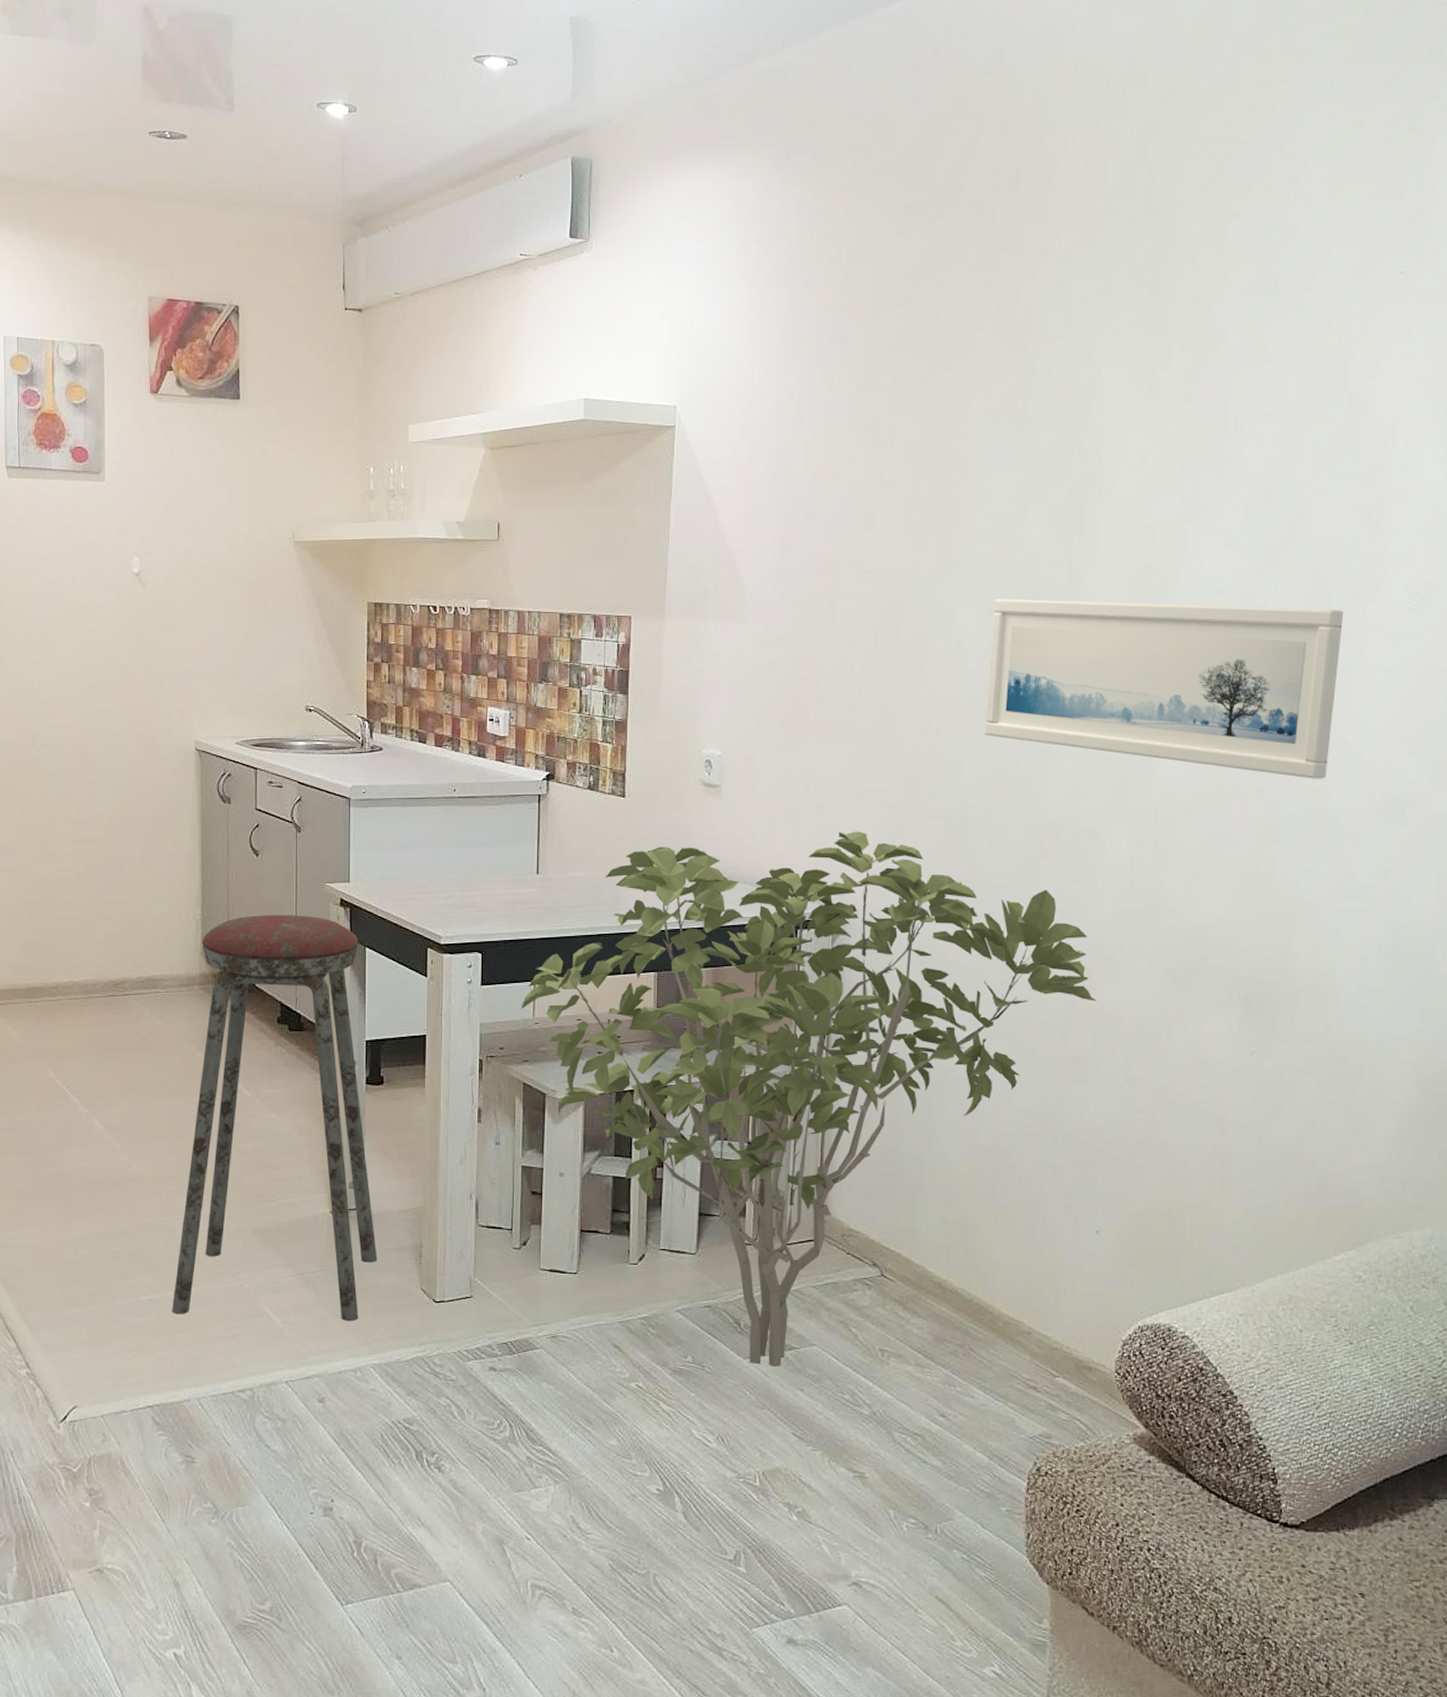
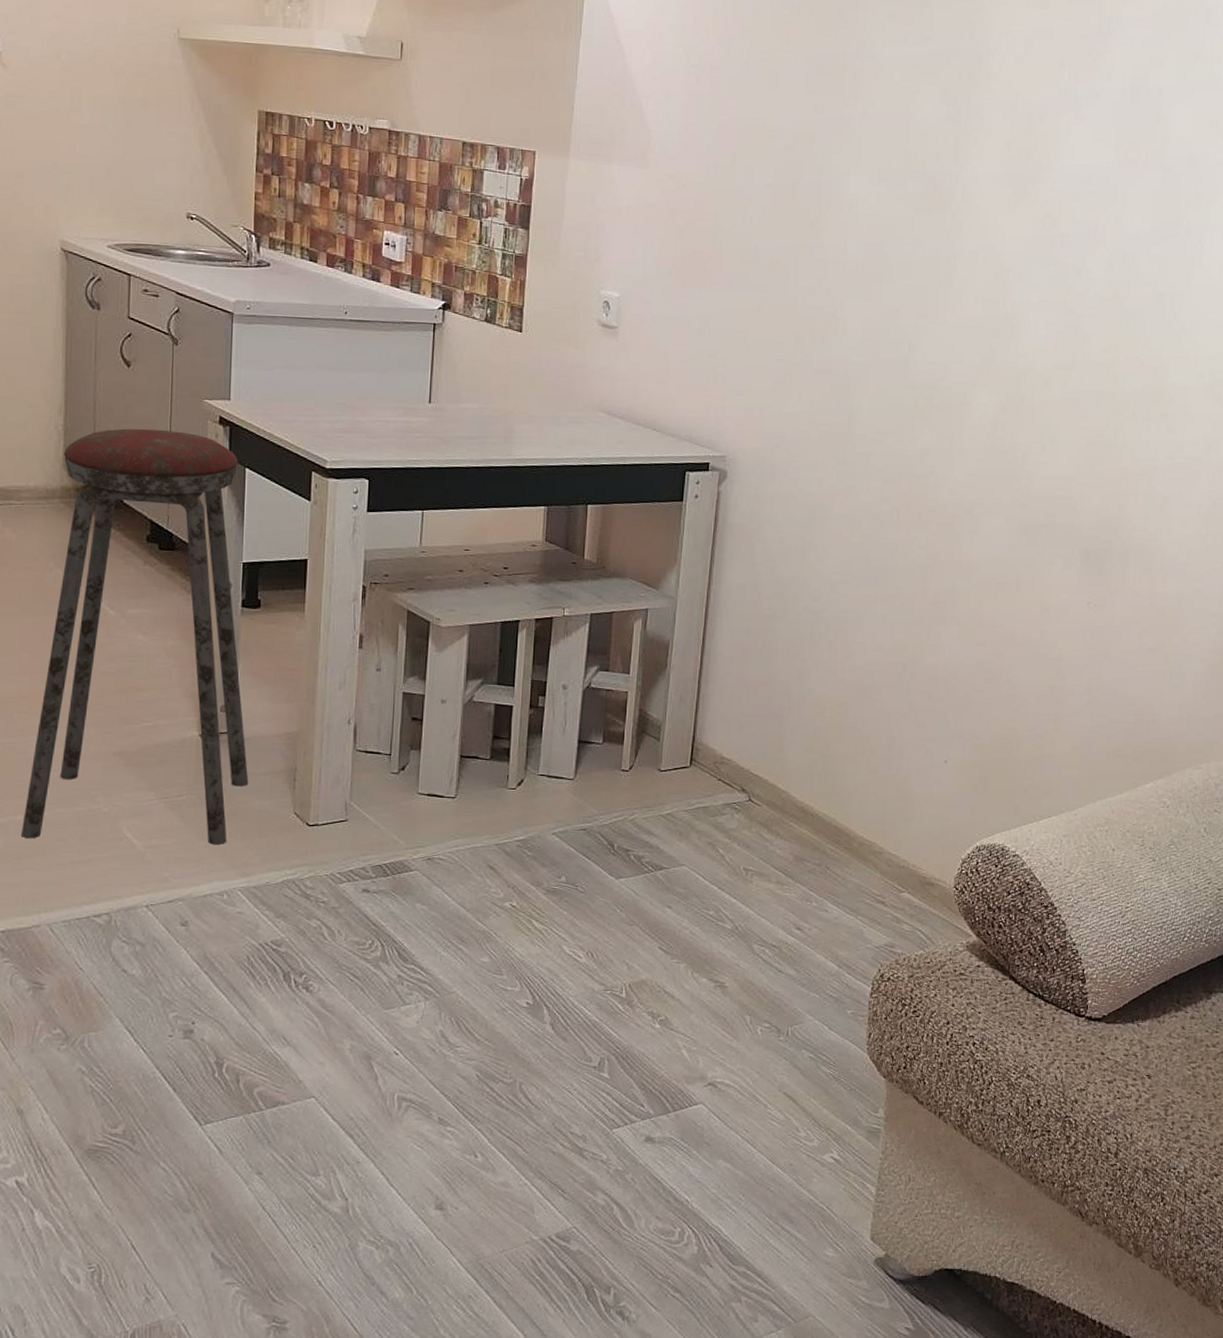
shrub: present [521,831,1097,1367] -> none [407,380,957,886]
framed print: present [983,598,1344,779] -> none [869,168,1190,360]

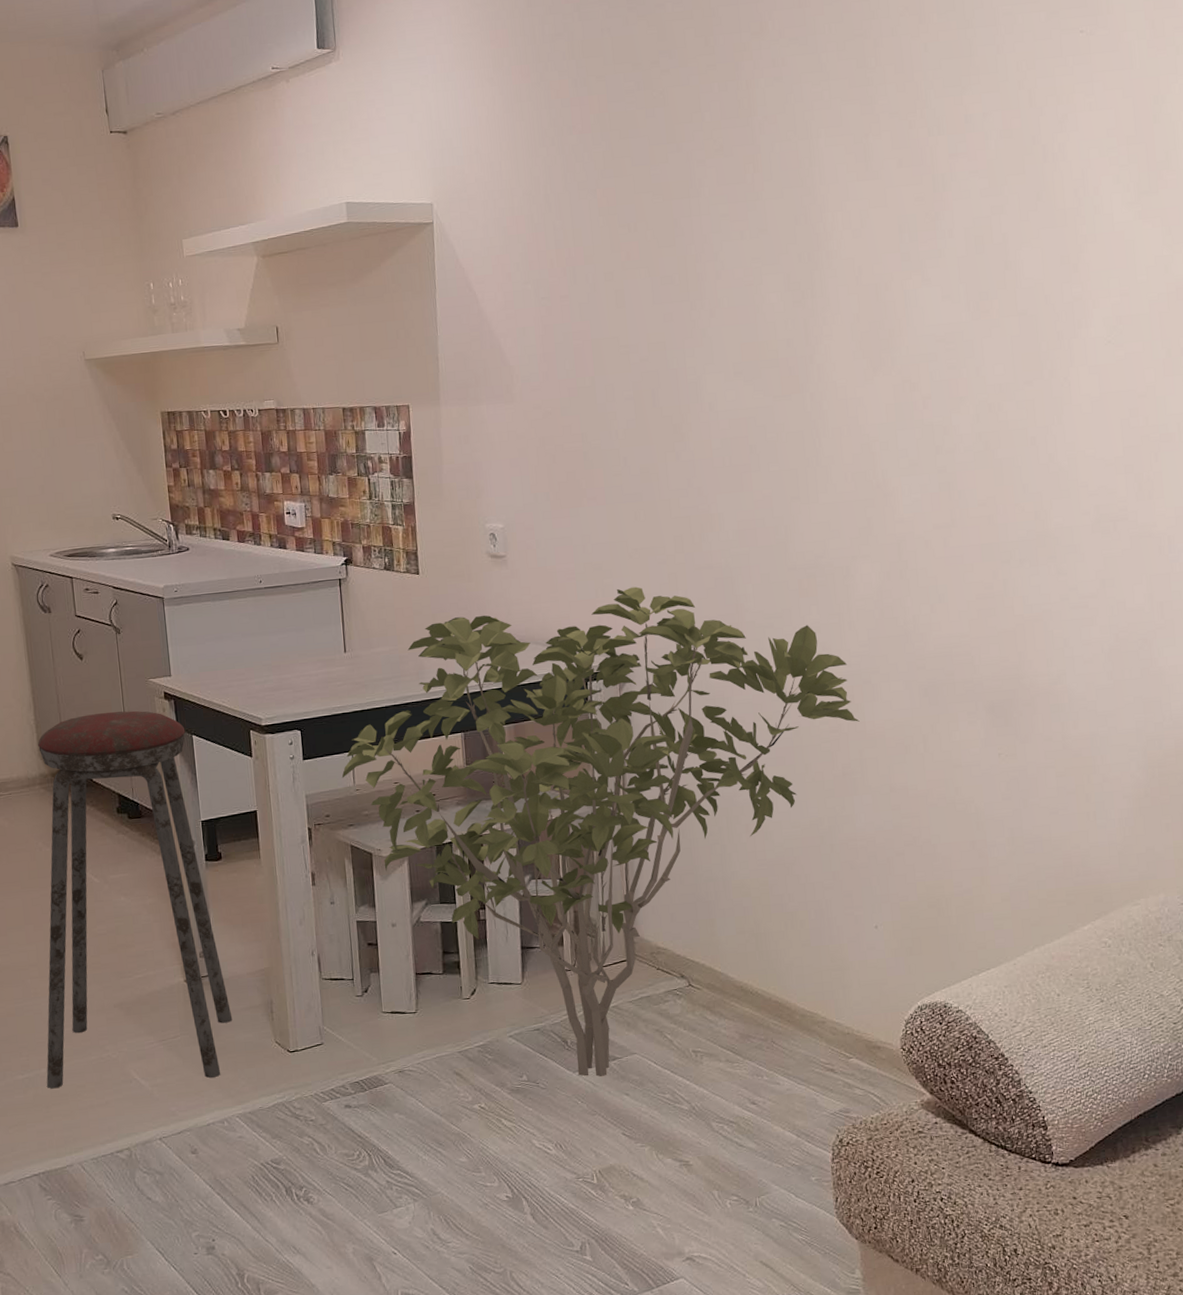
shrub: none [407,380,957,886] -> present [341,586,860,1077]

